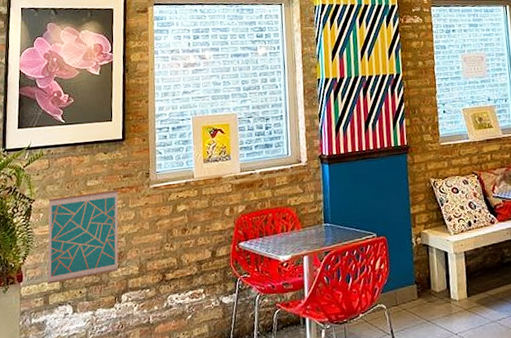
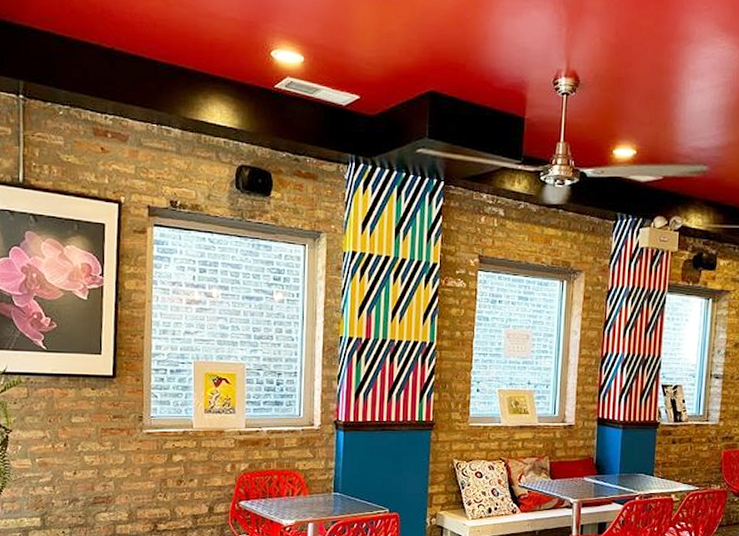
wall art: present [47,190,119,284] -> none [26,430,107,520]

